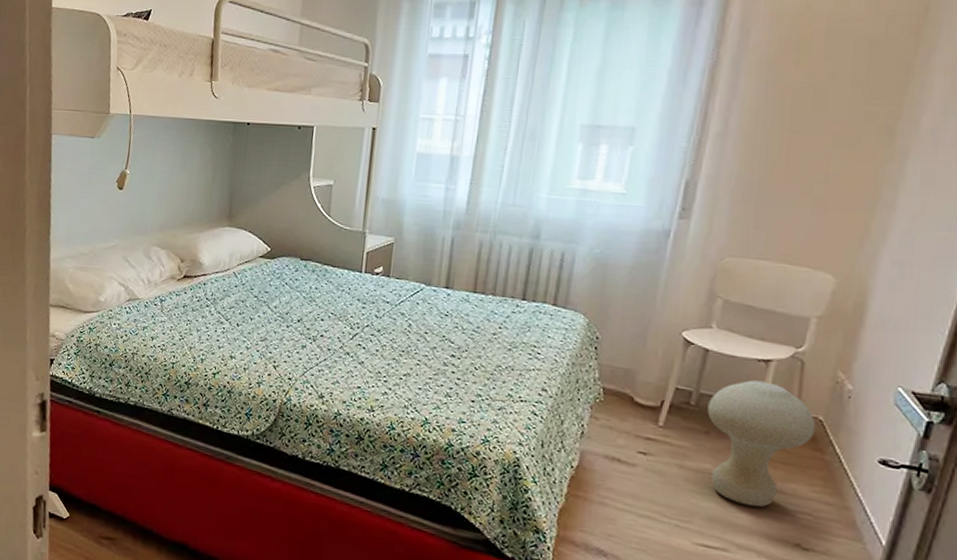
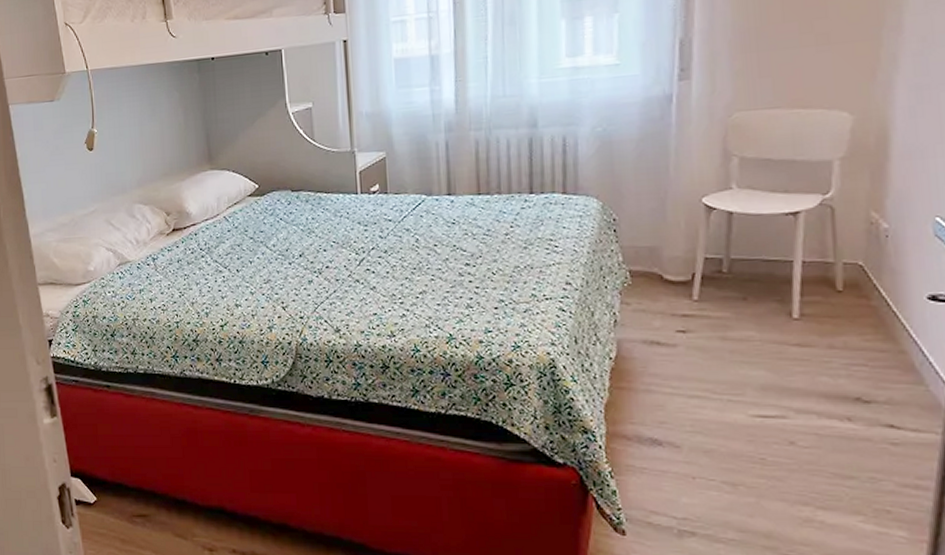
stool: present [707,380,816,507] -> none [741,235,857,368]

